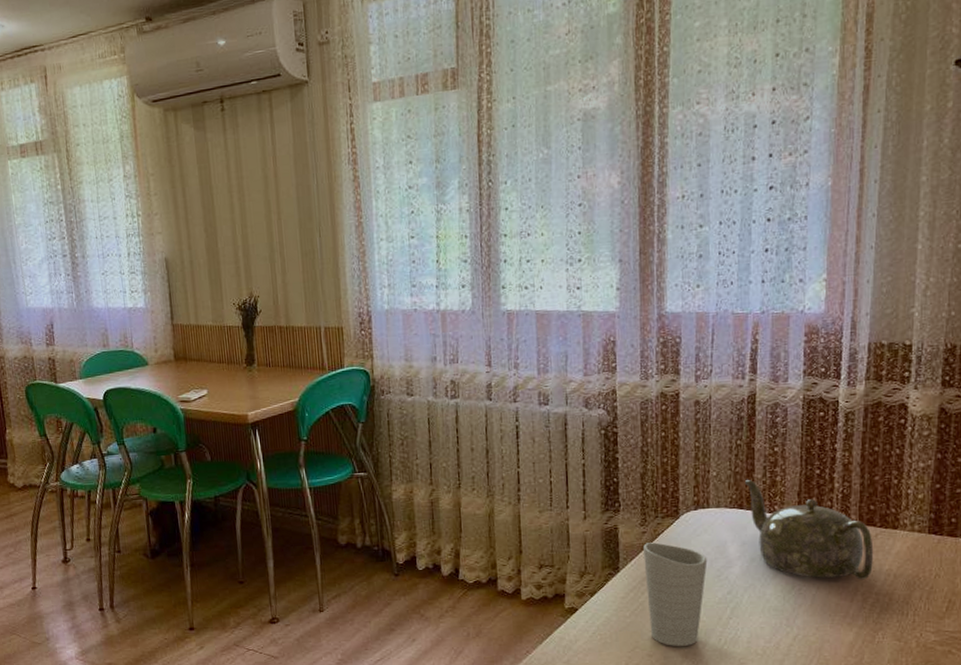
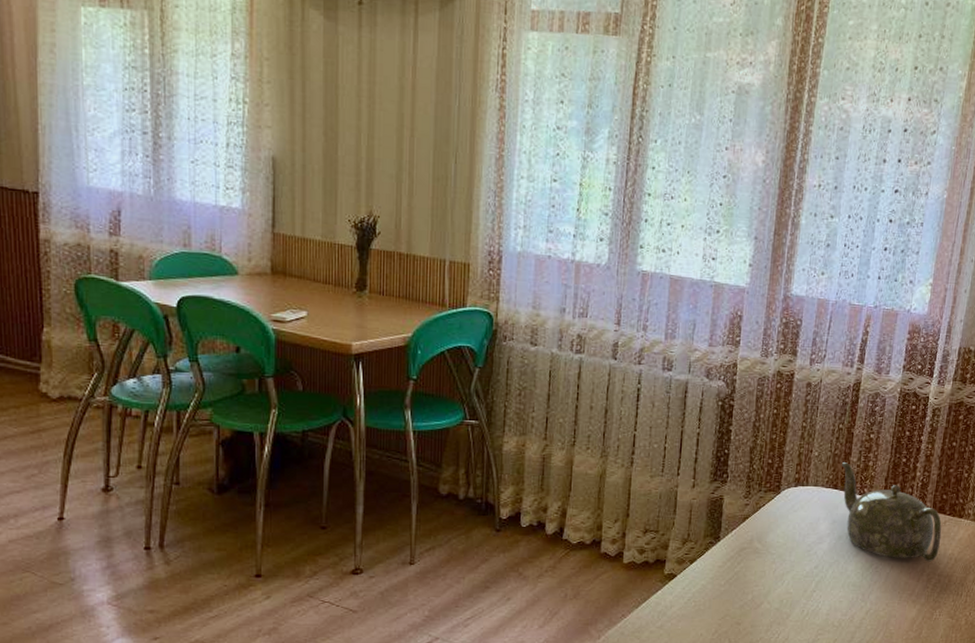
cup: present [643,542,708,646] -> none [741,515,801,616]

